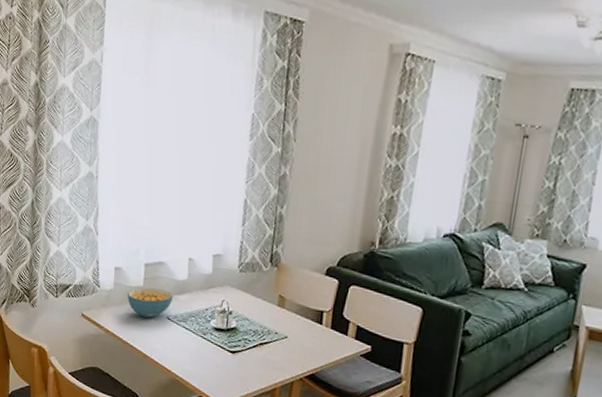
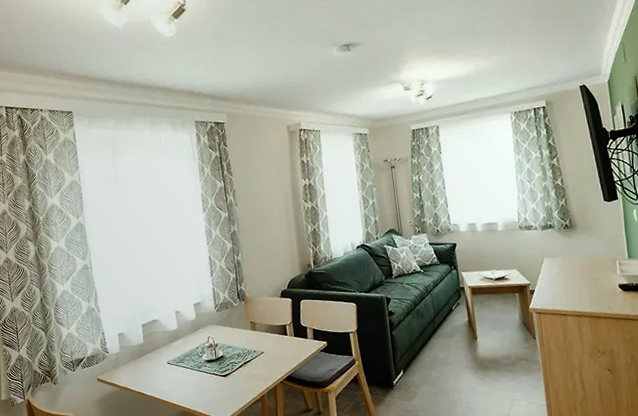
cereal bowl: present [127,287,174,318] -> none [131,341,170,368]

